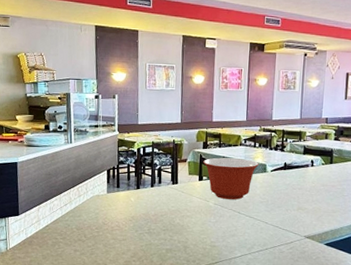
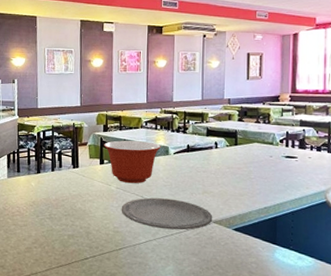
plate: none [218,213,306,245] -> present [121,197,213,230]

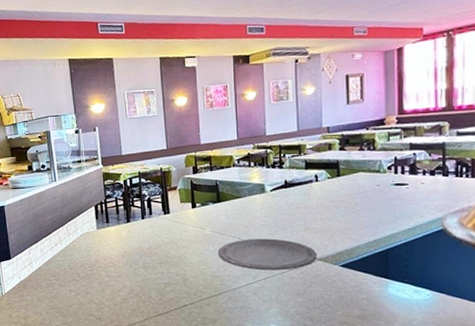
mixing bowl: present [104,140,161,184] -> none [194,180,256,226]

